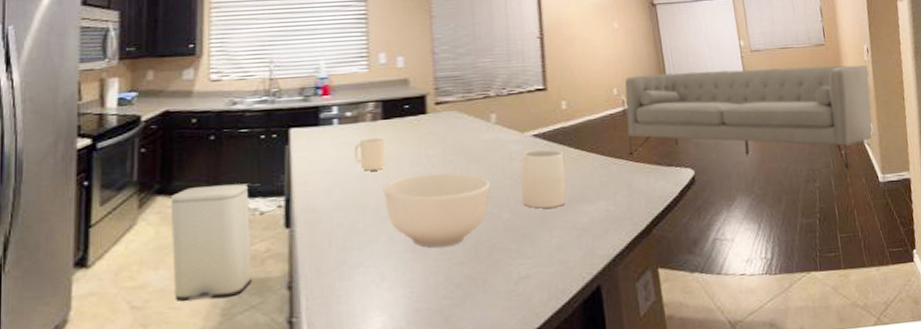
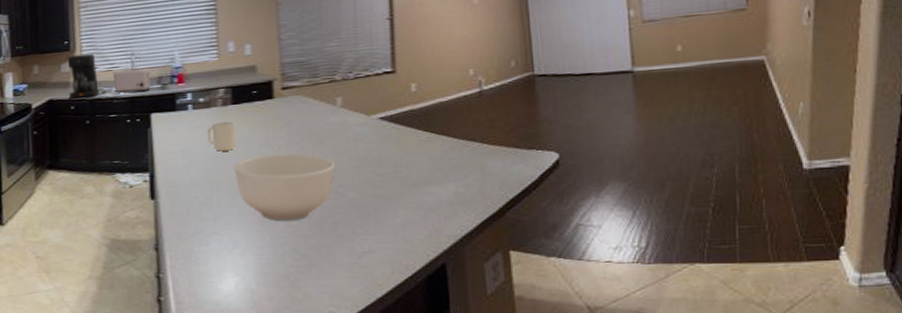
pedal bin: present [170,184,253,302] -> none [58,161,126,256]
coffee maker: none [190,59,230,110] -> present [67,53,100,99]
toaster: none [246,77,291,105] -> present [112,68,151,93]
mug: present [520,149,567,209] -> none [366,131,414,189]
sofa: present [625,65,873,170] -> none [483,32,808,155]

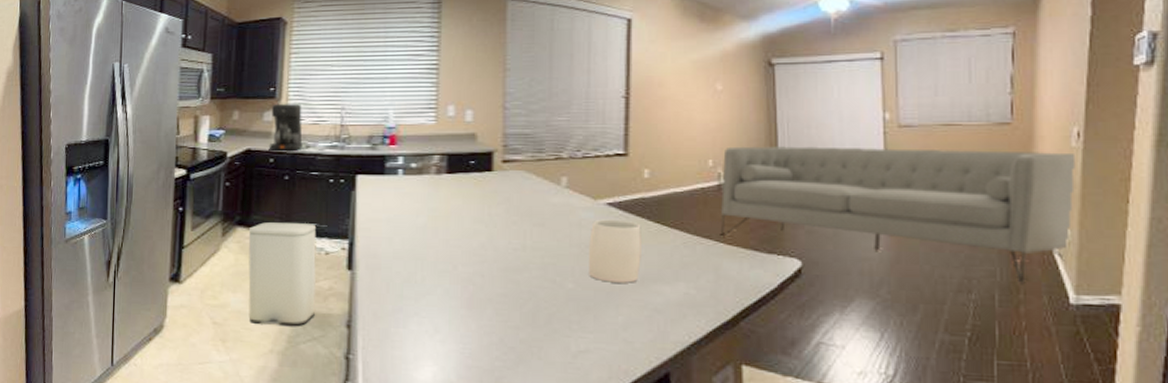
pedal bin: none [58,161,126,256] -> present [248,222,317,326]
toaster: present [112,68,151,93] -> none [319,124,361,151]
cup: present [207,121,235,152] -> none [416,191,448,224]
bowl: present [234,153,336,221] -> none [442,232,555,308]
mug: none [366,131,414,189] -> present [589,219,641,283]
sofa: none [483,32,808,155] -> present [721,146,1076,283]

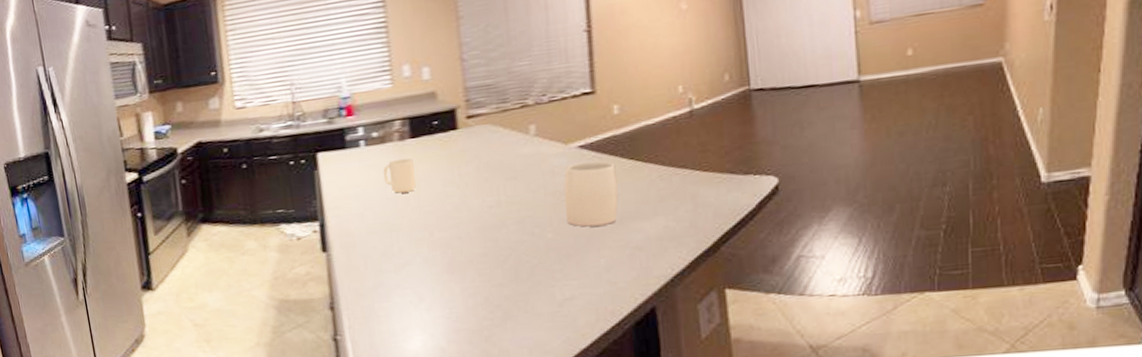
pedal bin: present [248,222,317,326] -> none [213,210,297,320]
coffee maker: present [269,103,304,152] -> none [215,85,257,140]
cup: none [416,191,448,224] -> present [383,158,416,194]
sofa: present [721,146,1076,283] -> none [693,28,1049,169]

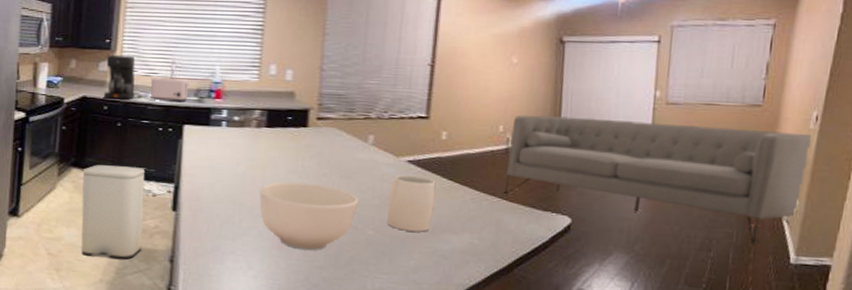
pedal bin: none [213,210,297,320] -> present [81,165,146,260]
coffee maker: none [215,85,257,140] -> present [103,54,136,101]
toaster: none [270,99,315,131] -> present [150,77,189,102]
cup: present [383,158,416,194] -> none [237,142,266,173]
bowl: none [415,191,531,269] -> present [259,182,359,250]
sofa: none [693,28,1049,169] -> present [505,114,812,245]

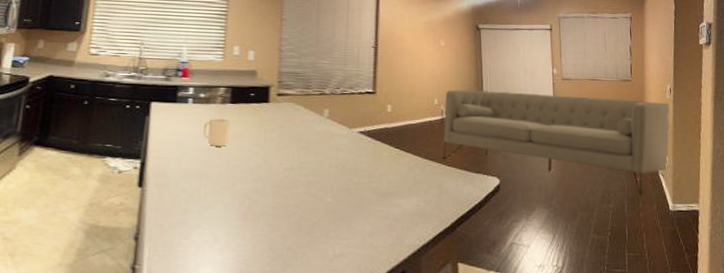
pedal bin: present [81,165,146,260] -> none [40,143,112,240]
coffee maker: present [103,54,136,101] -> none [71,35,105,80]
toaster: present [150,77,189,102] -> none [119,57,157,81]
cup: none [237,142,266,173] -> present [203,118,230,147]
bowl: present [259,182,359,250] -> none [224,154,318,220]
mug: present [387,174,436,232] -> none [344,144,385,197]

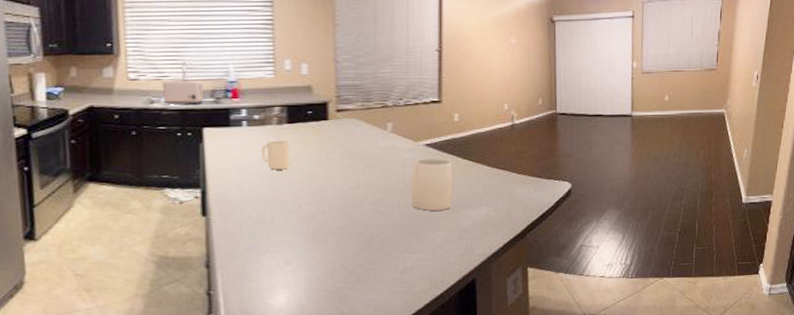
toaster: none [119,57,157,81] -> present [162,79,203,105]
mug: none [344,144,385,197] -> present [412,157,453,211]
sofa: present [444,89,670,196] -> none [514,91,755,190]

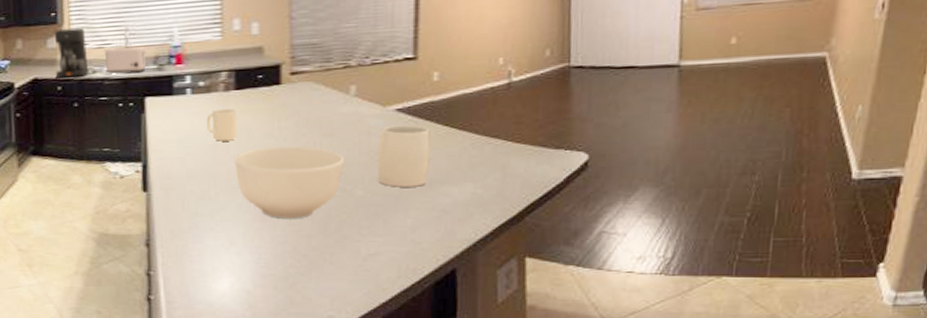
coffee maker: none [110,59,148,108] -> present [54,27,90,78]
bowl: none [287,174,384,239] -> present [234,146,345,218]

